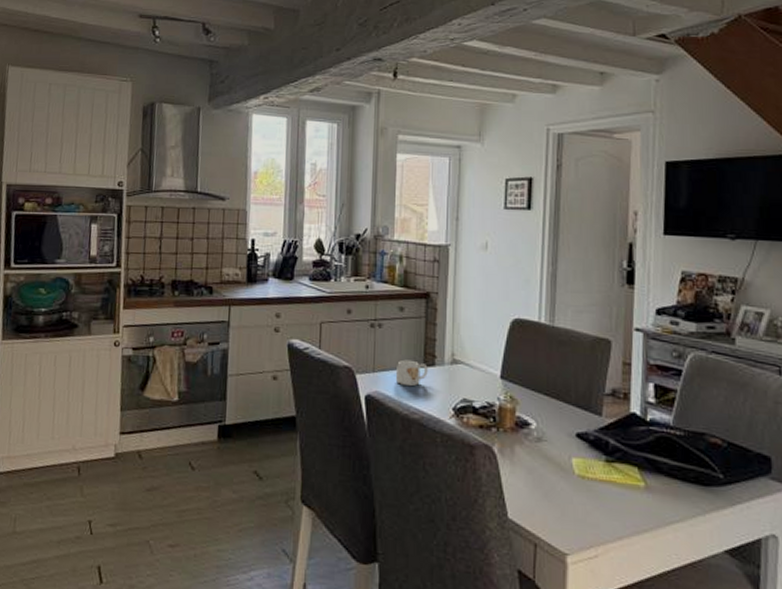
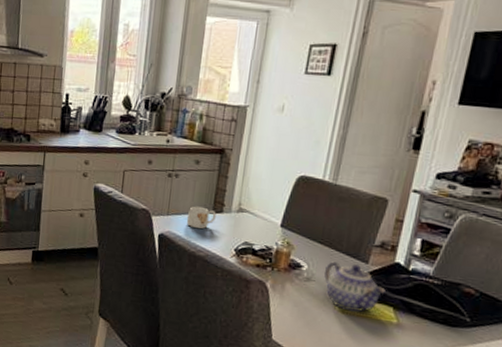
teapot: none [556,416,626,476] -> present [324,261,386,312]

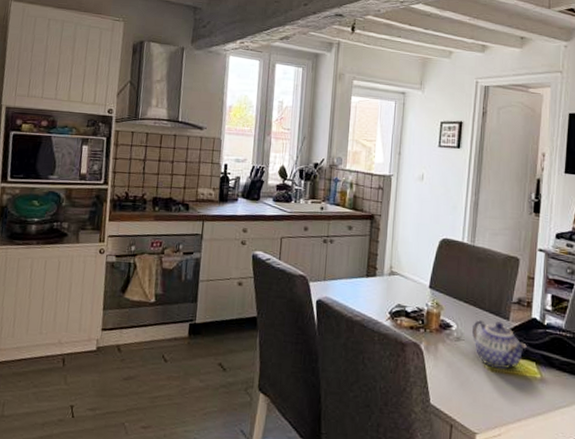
mug: present [186,206,216,229] -> none [342,270,370,294]

